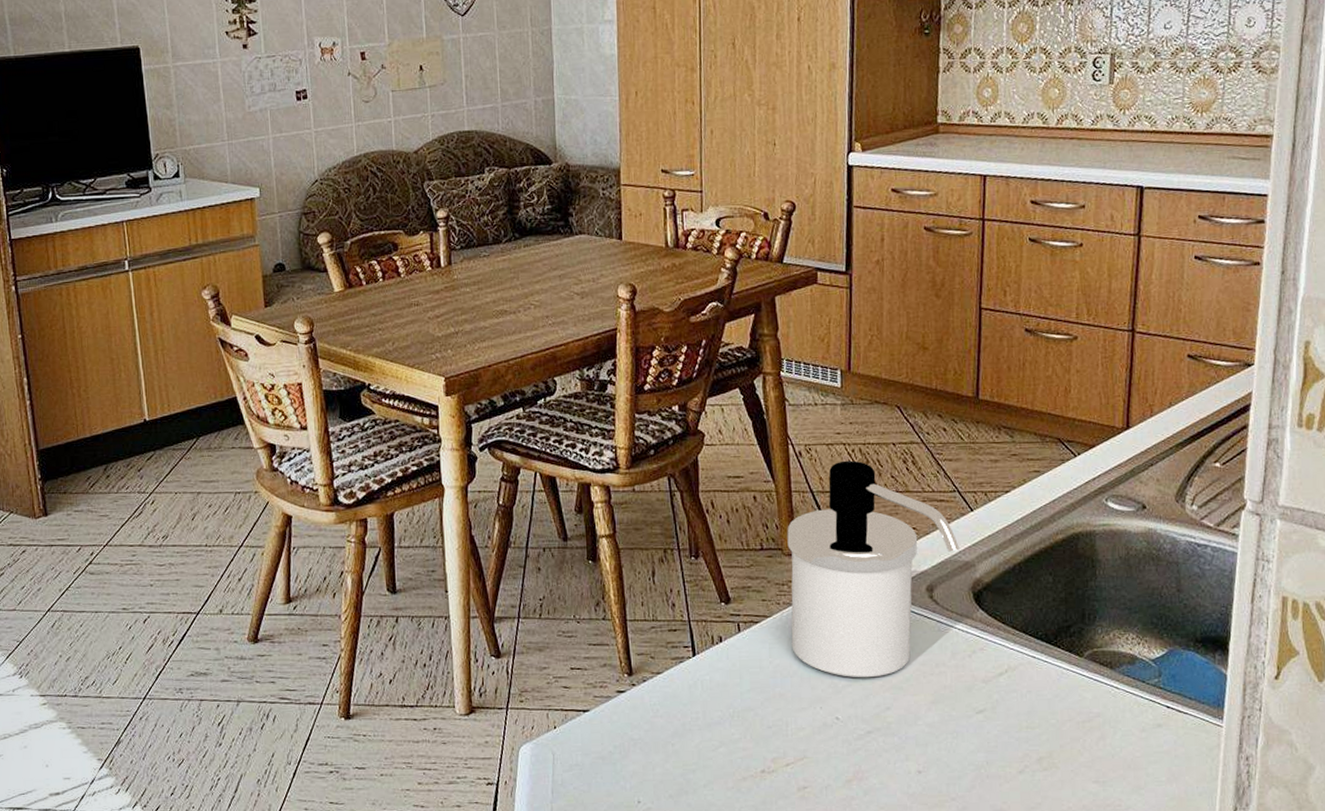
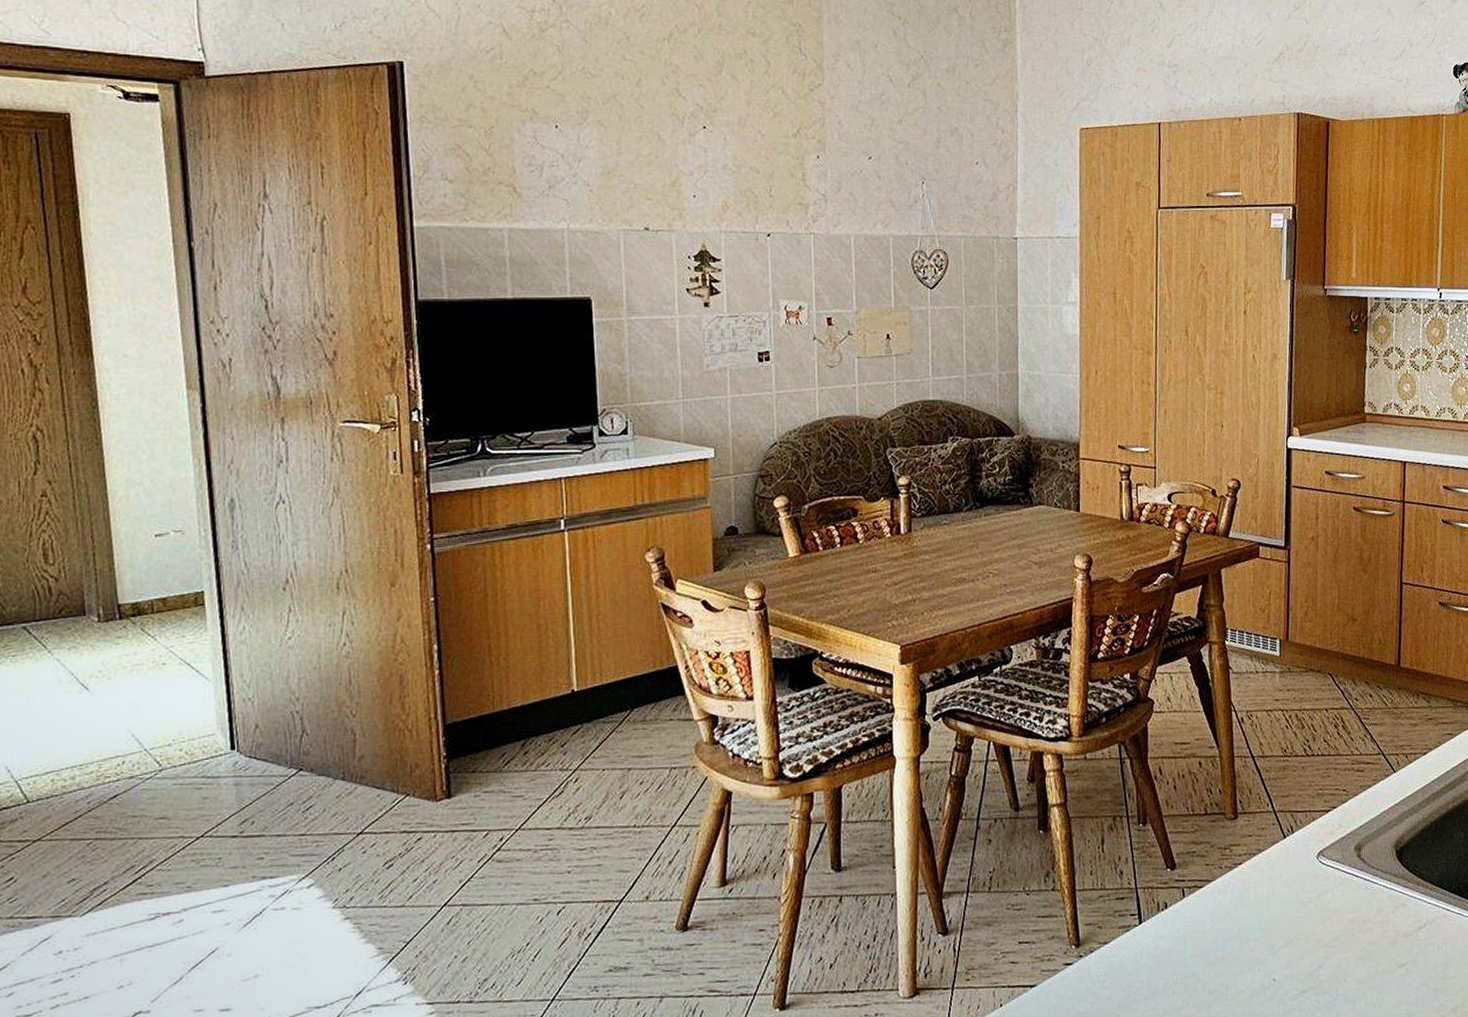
soap dispenser: present [787,460,960,678] -> none [1229,726,1384,938]

